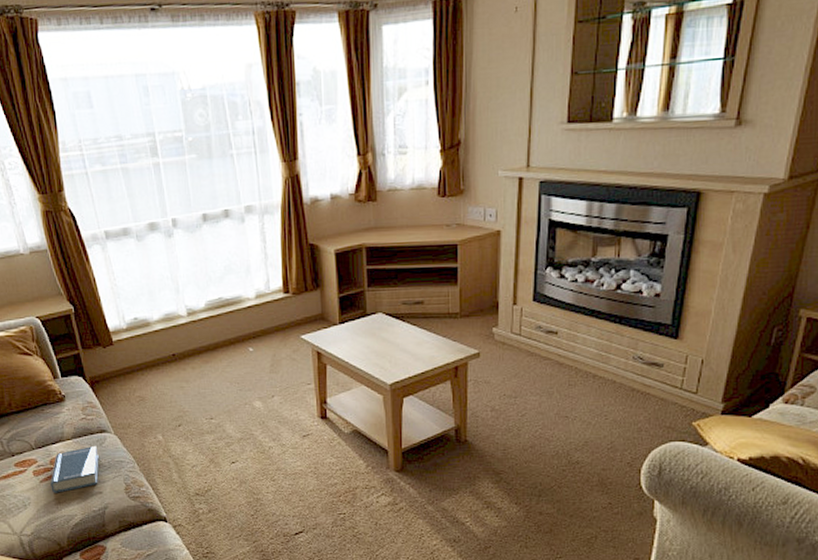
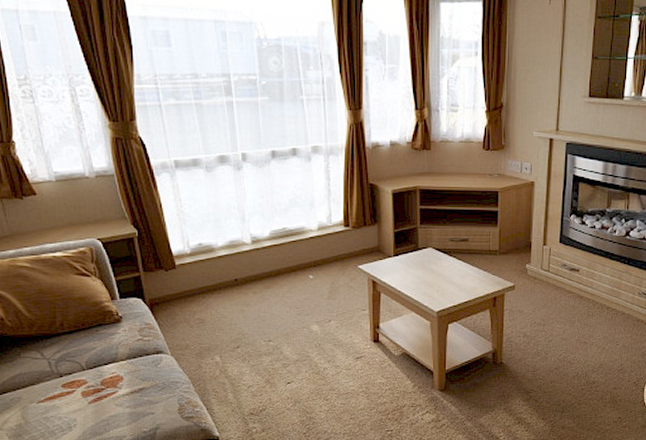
hardback book: present [50,445,99,493] -> none [100,366,153,414]

